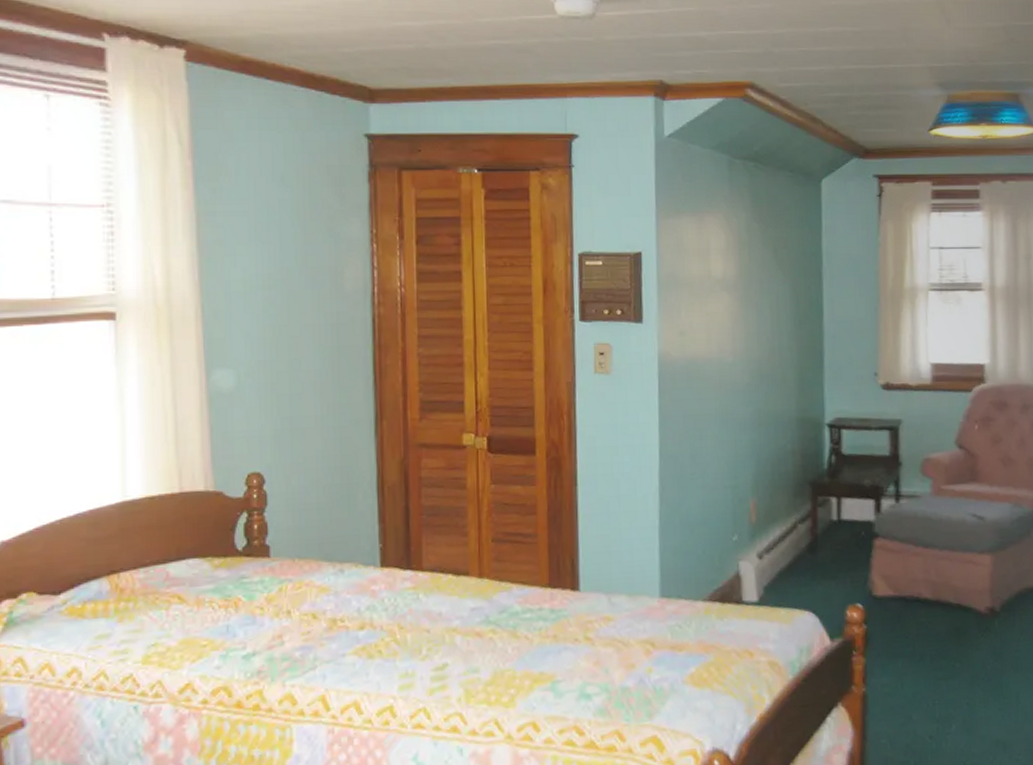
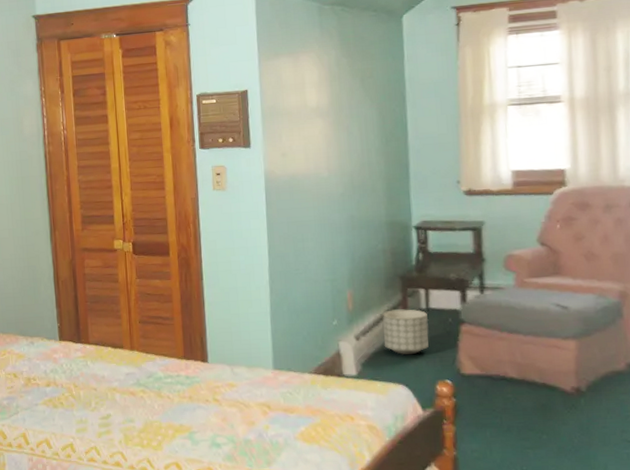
planter: none [789,521,840,576] -> present [382,309,429,356]

